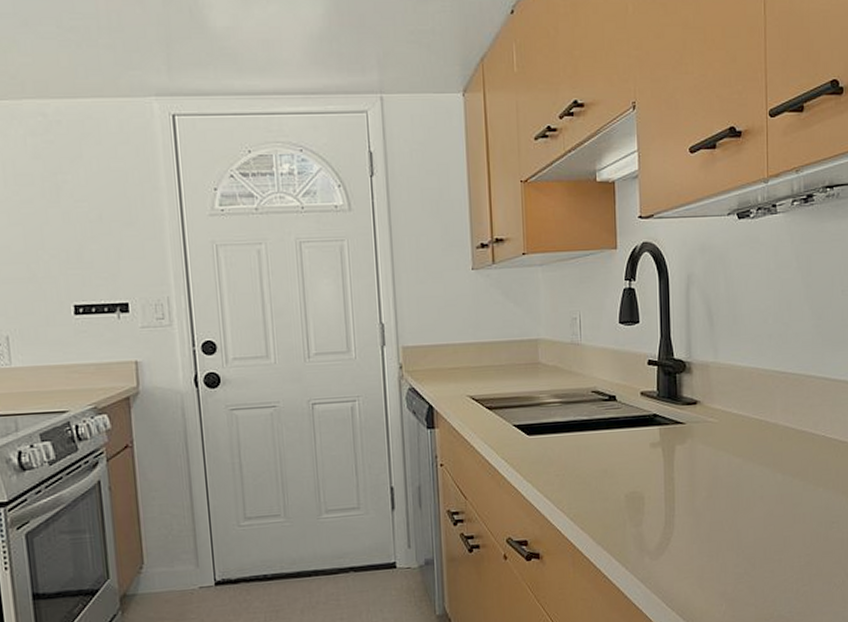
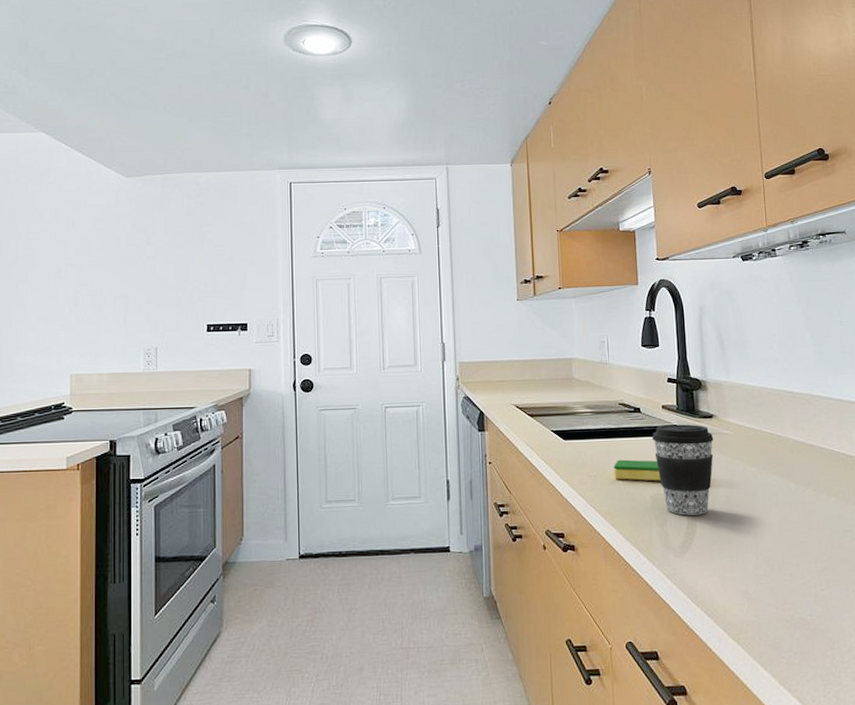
dish sponge: none [585,454,637,478] -> present [614,459,661,481]
coffee cup: none [629,412,697,514] -> present [652,424,714,516]

